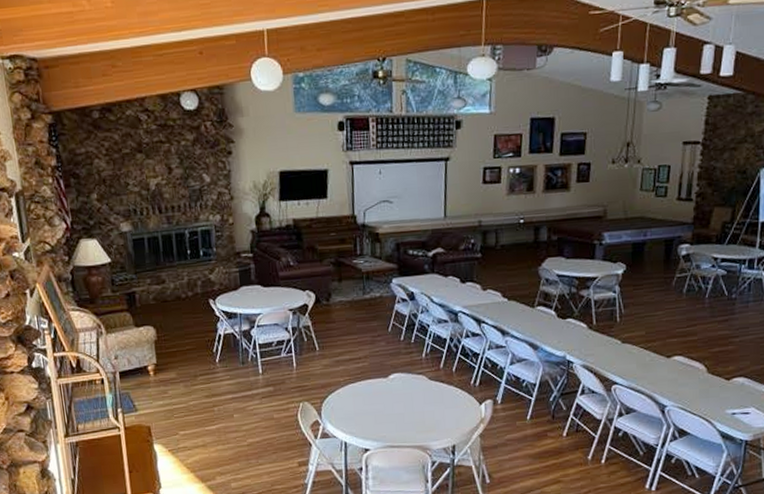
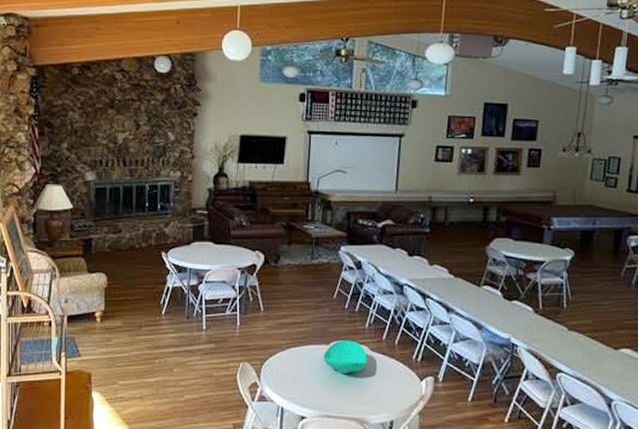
table top decor: none [382,371,427,404] -> present [323,340,368,373]

